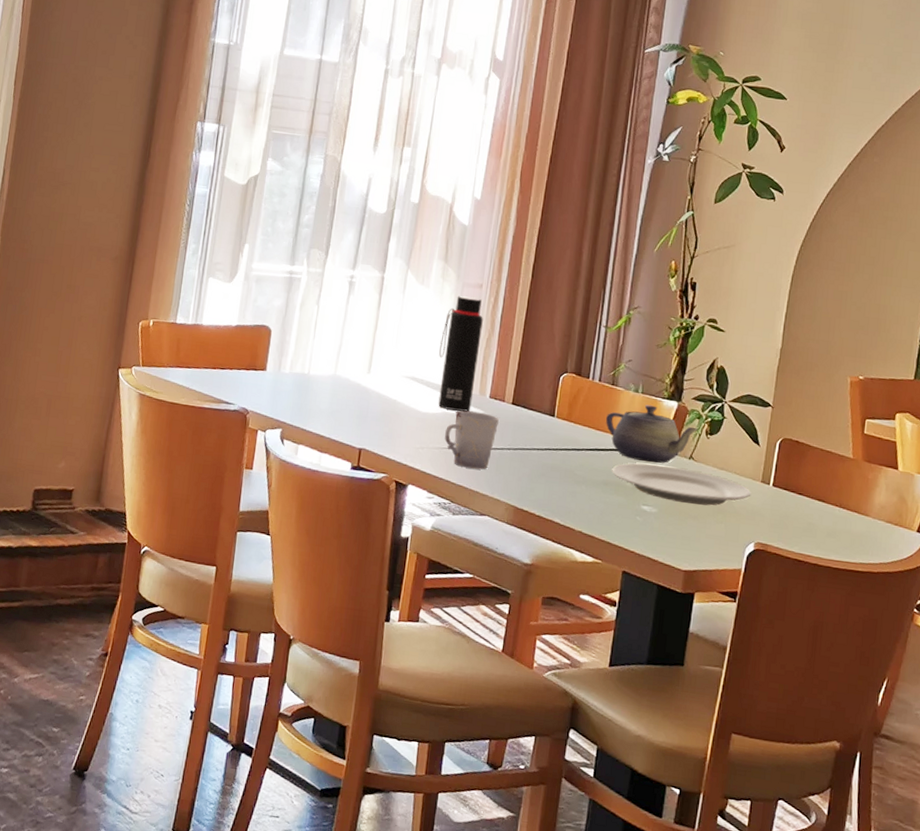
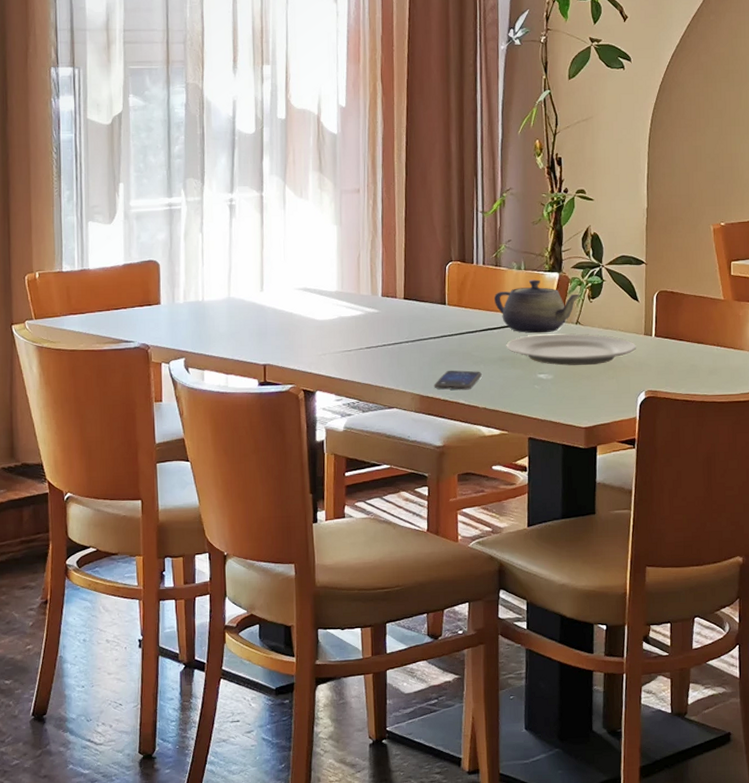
water bottle: present [438,296,483,412] -> none [327,203,366,314]
cup: present [445,410,499,470] -> none [344,312,394,366]
smartphone: none [530,485,582,510] -> present [433,370,482,390]

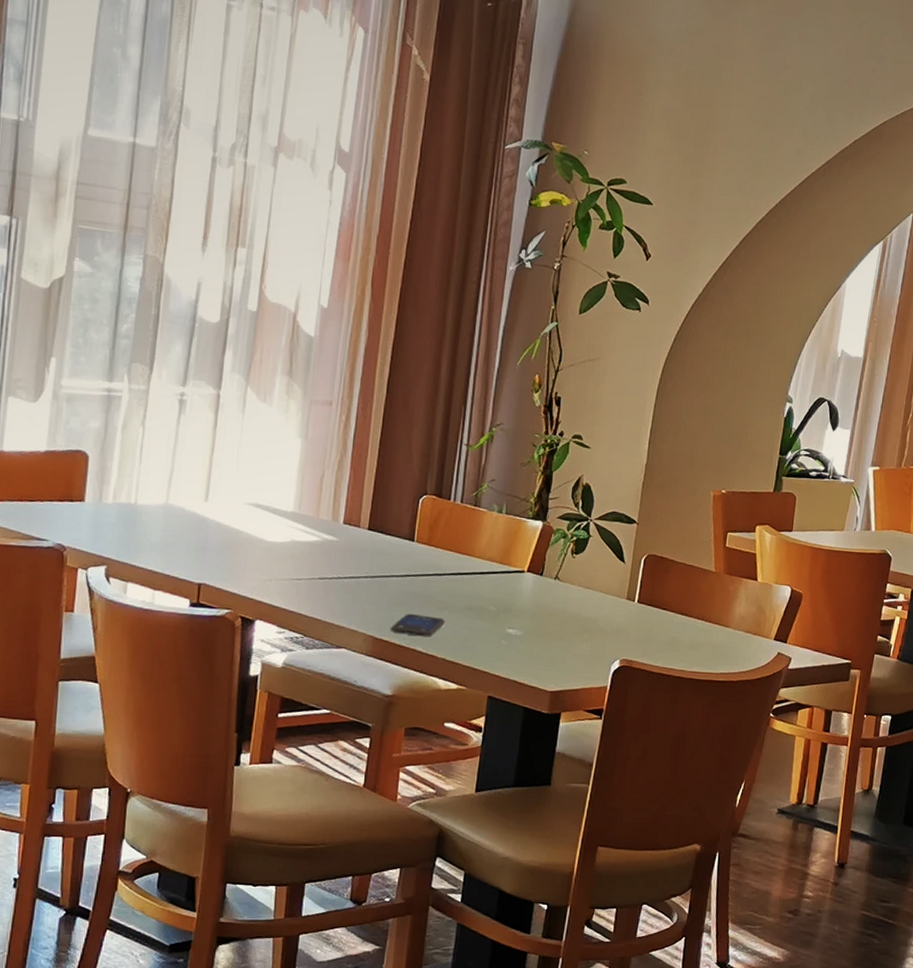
teapot: present [493,279,581,334] -> none [468,525,564,585]
plate: present [506,334,637,366] -> none [475,586,617,626]

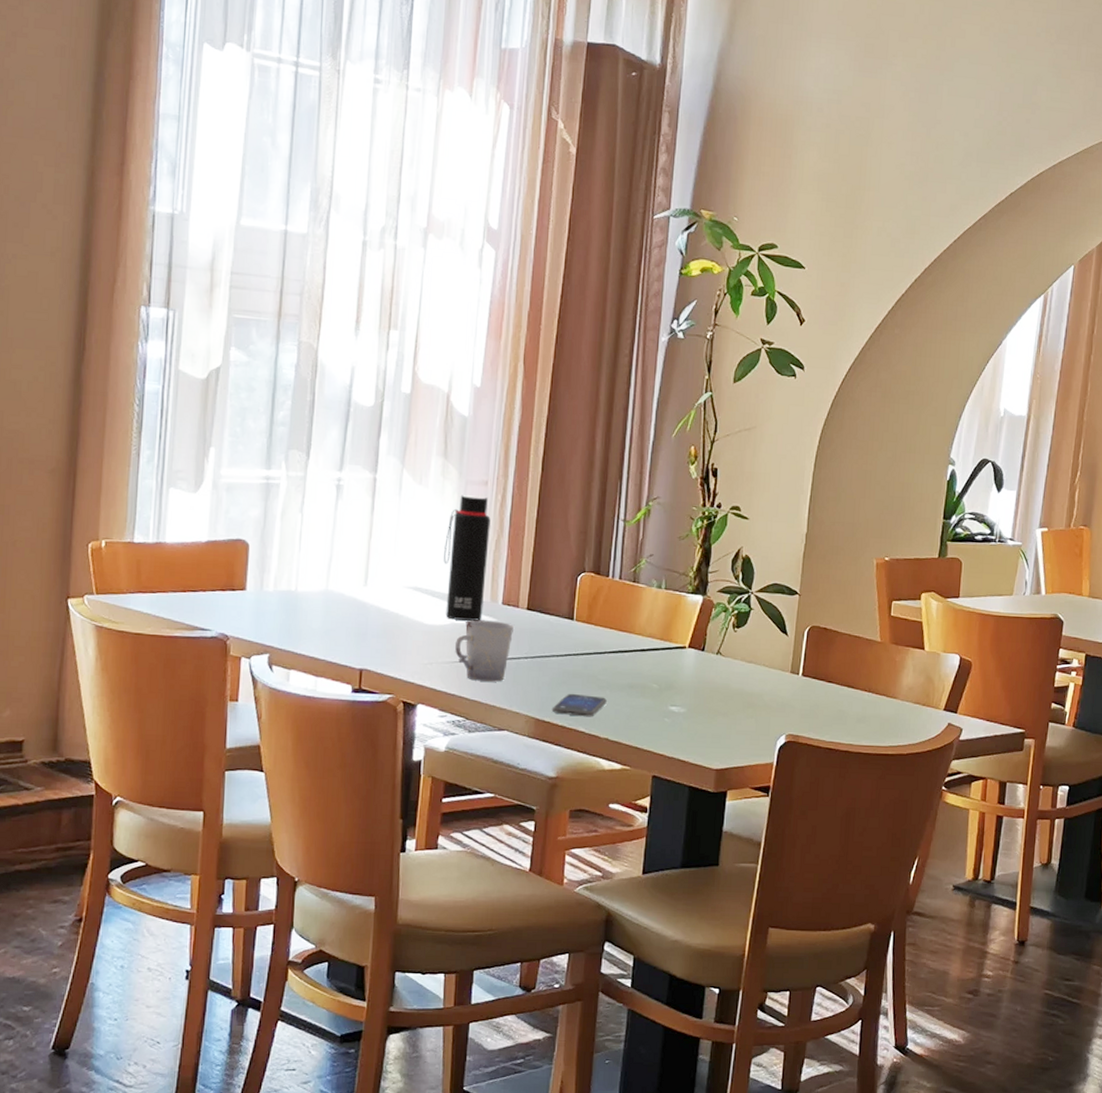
water bottle: none [286,414,334,540] -> present [443,495,491,621]
cup: none [295,538,354,600] -> present [455,620,514,682]

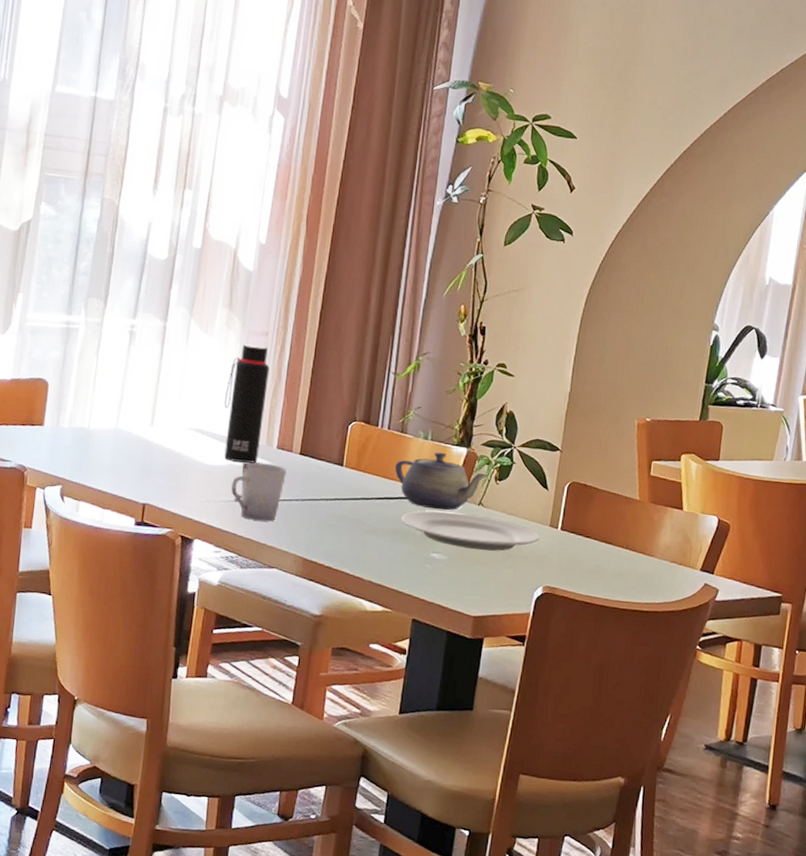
smartphone: present [551,693,607,717] -> none [319,536,372,560]
teapot: none [628,601,726,662] -> present [394,452,488,511]
plate: none [637,662,781,702] -> present [401,510,540,552]

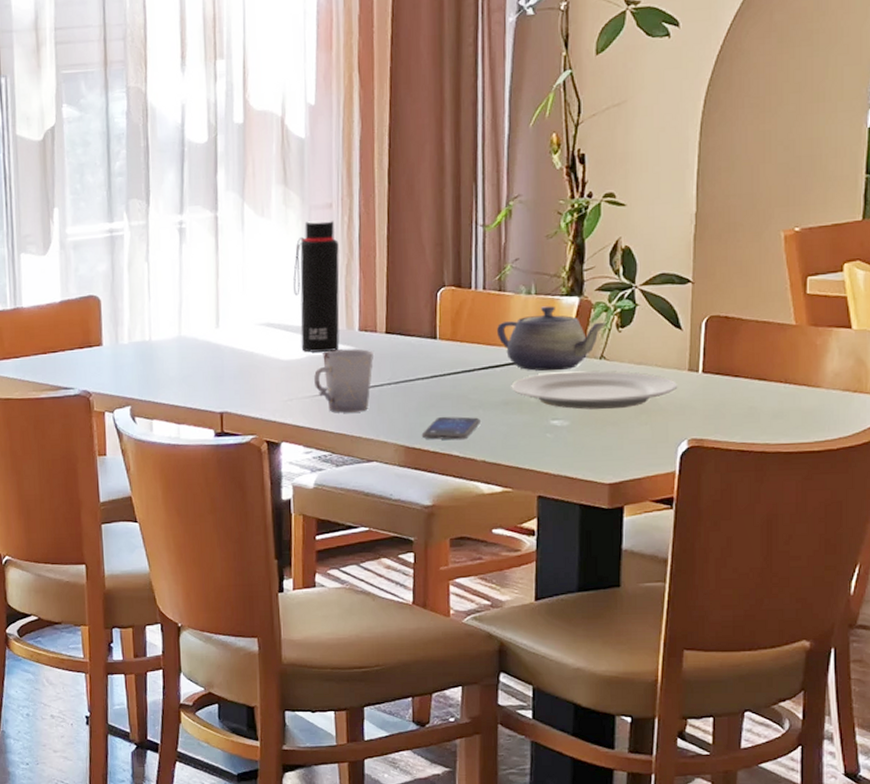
smartphone: none [319,536,372,560] -> present [421,416,480,440]

